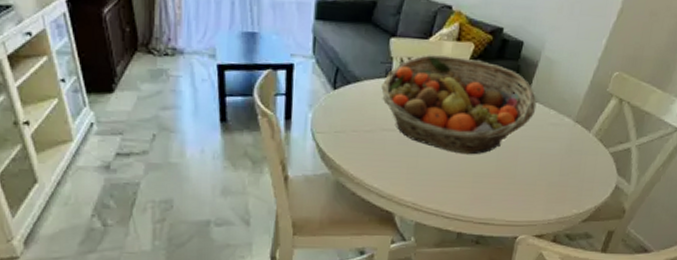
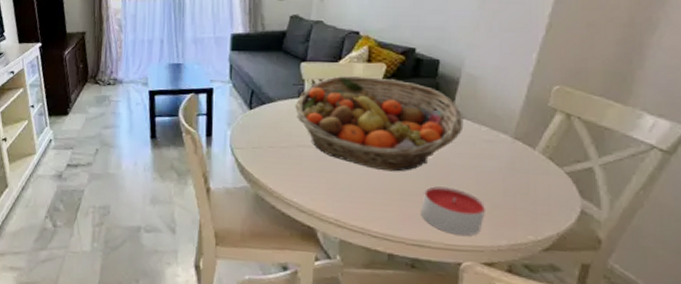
candle: none [490,168,544,212] -> present [421,186,487,236]

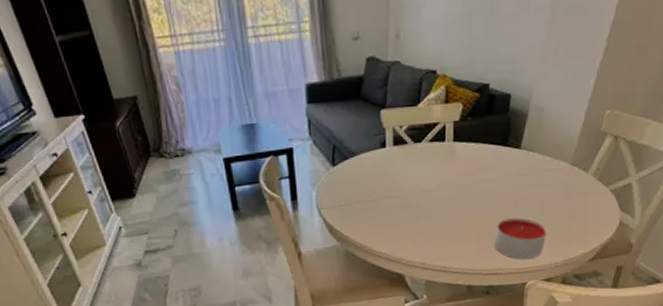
fruit basket: present [295,76,464,172] -> none [377,118,531,211]

